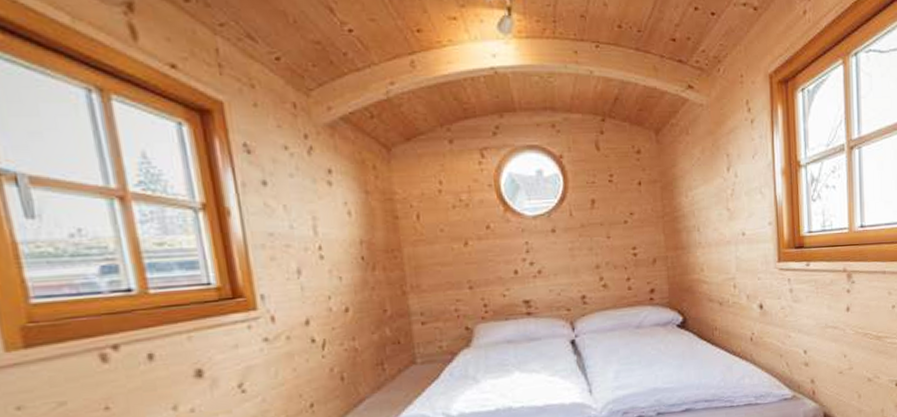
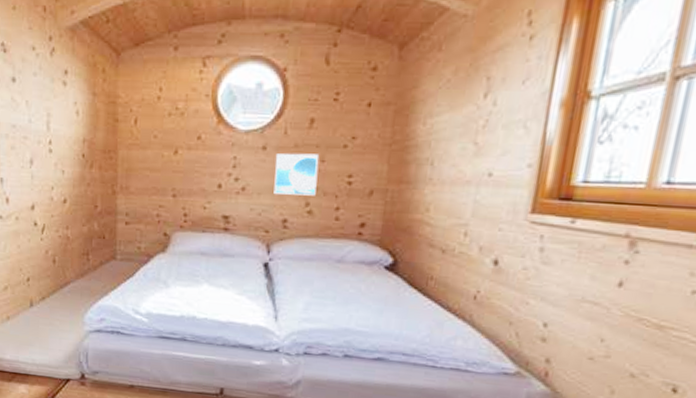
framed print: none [565,231,607,273] -> present [273,153,320,196]

